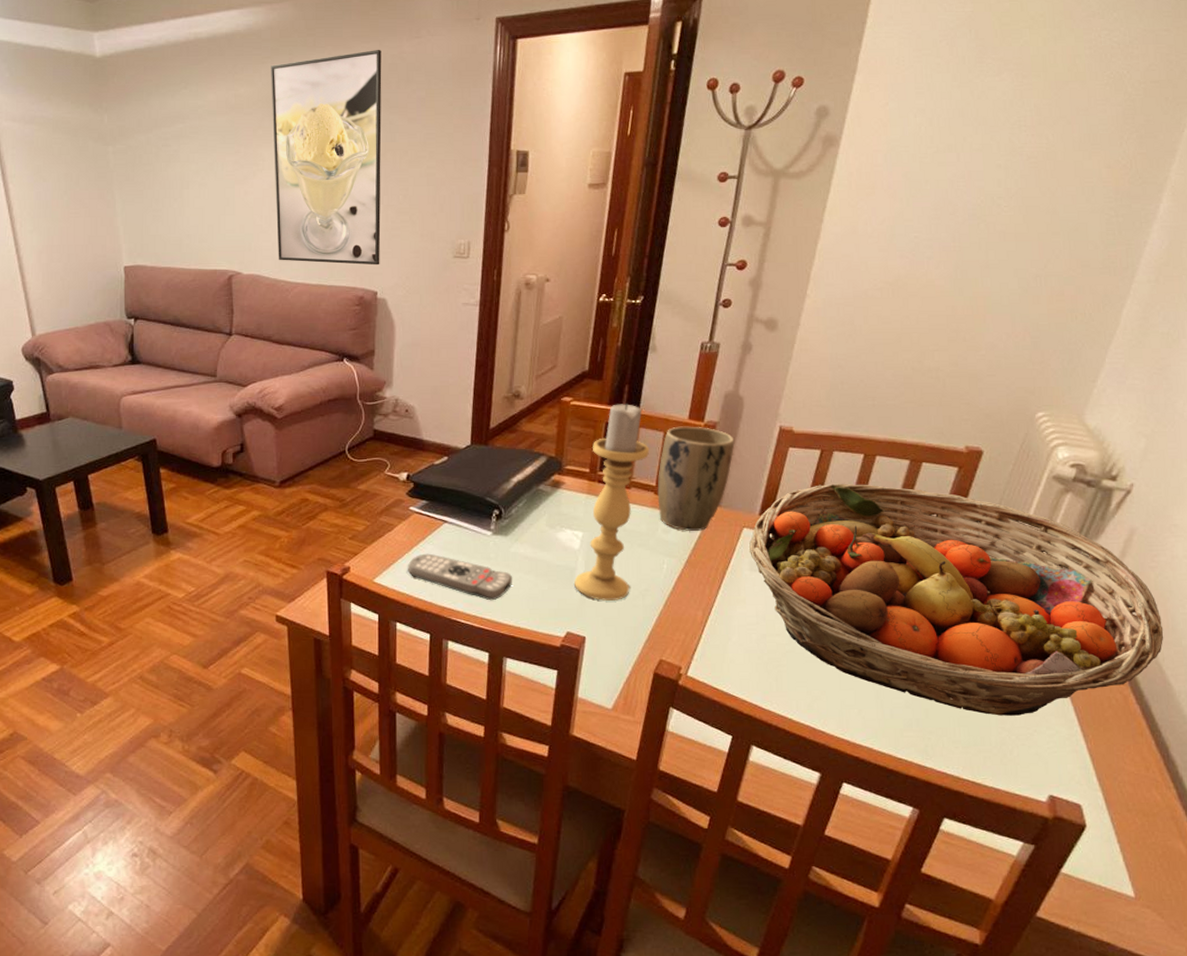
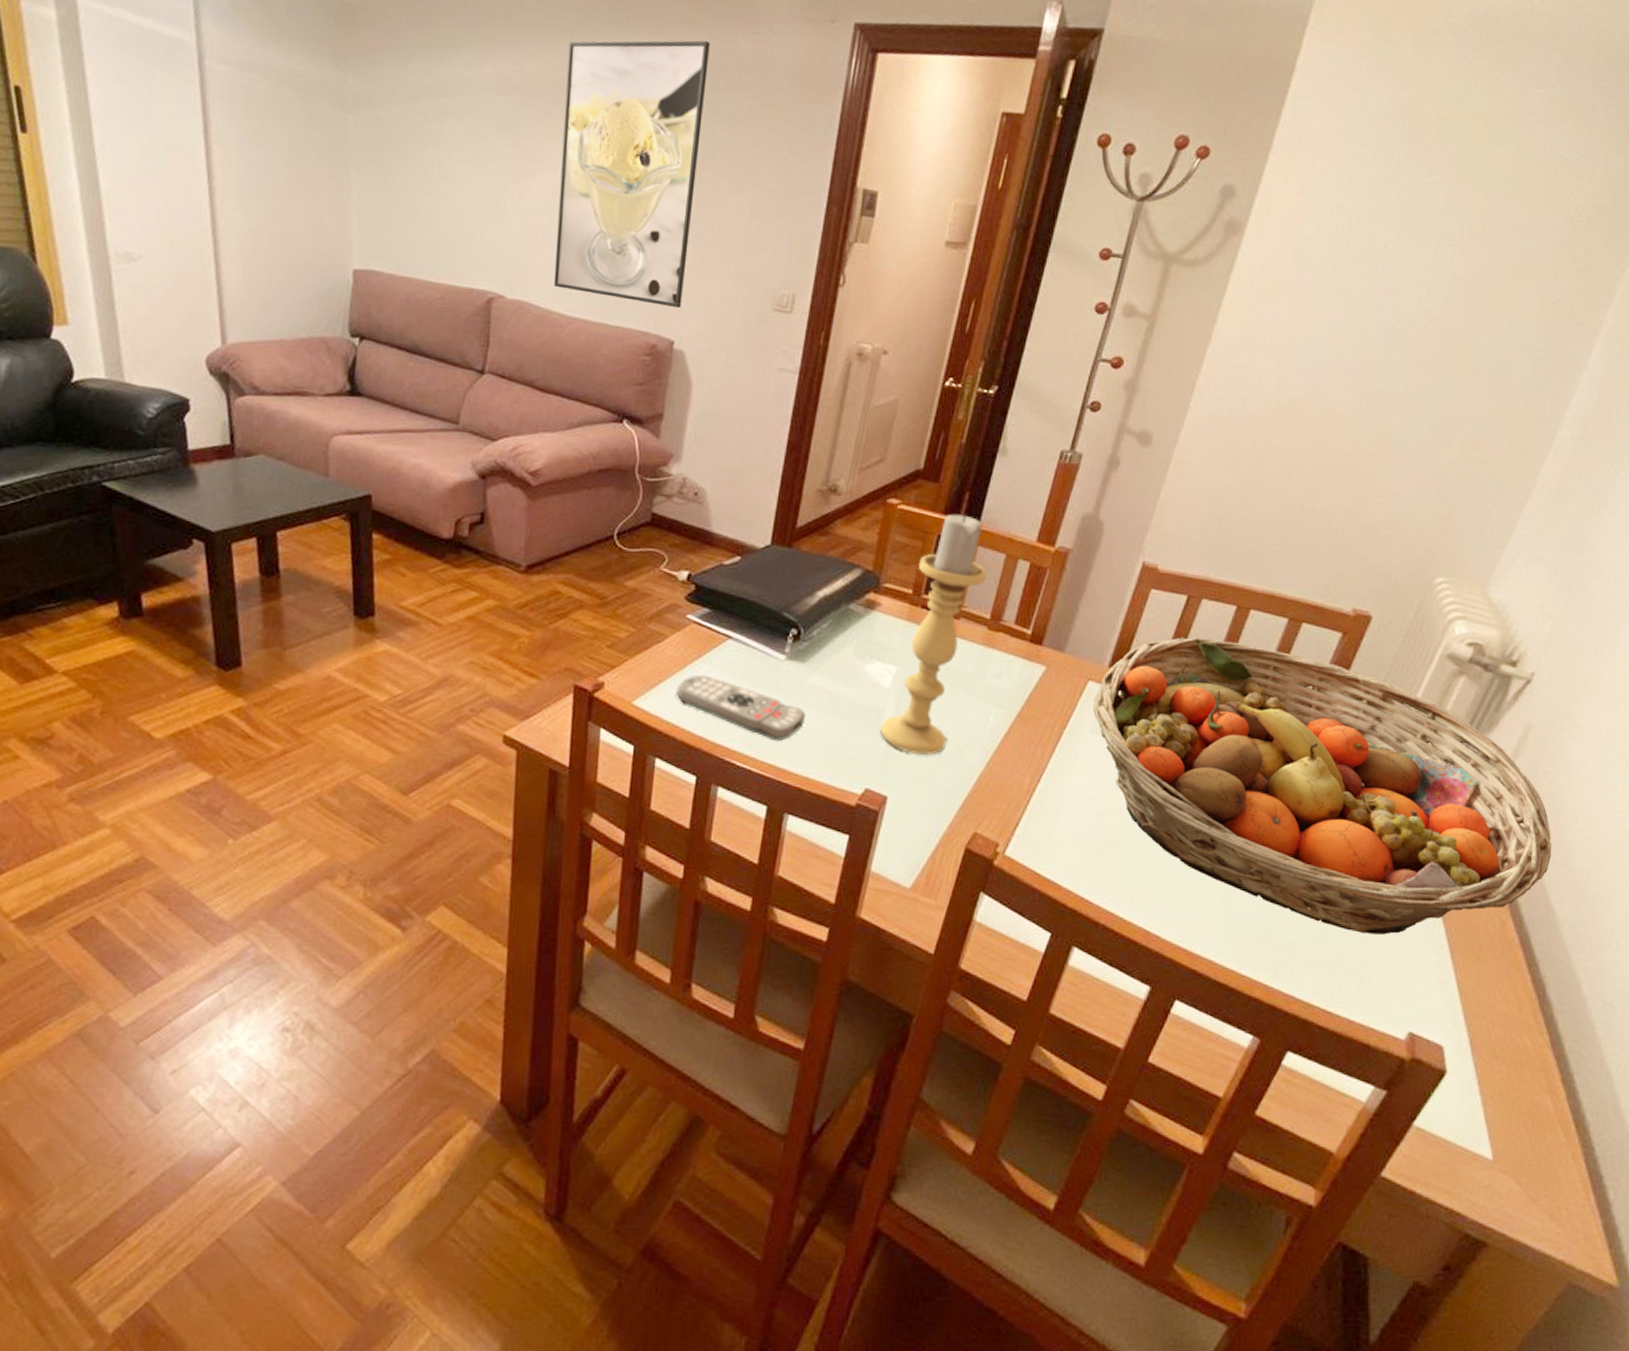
plant pot: present [657,426,735,532] -> none [990,549,1089,679]

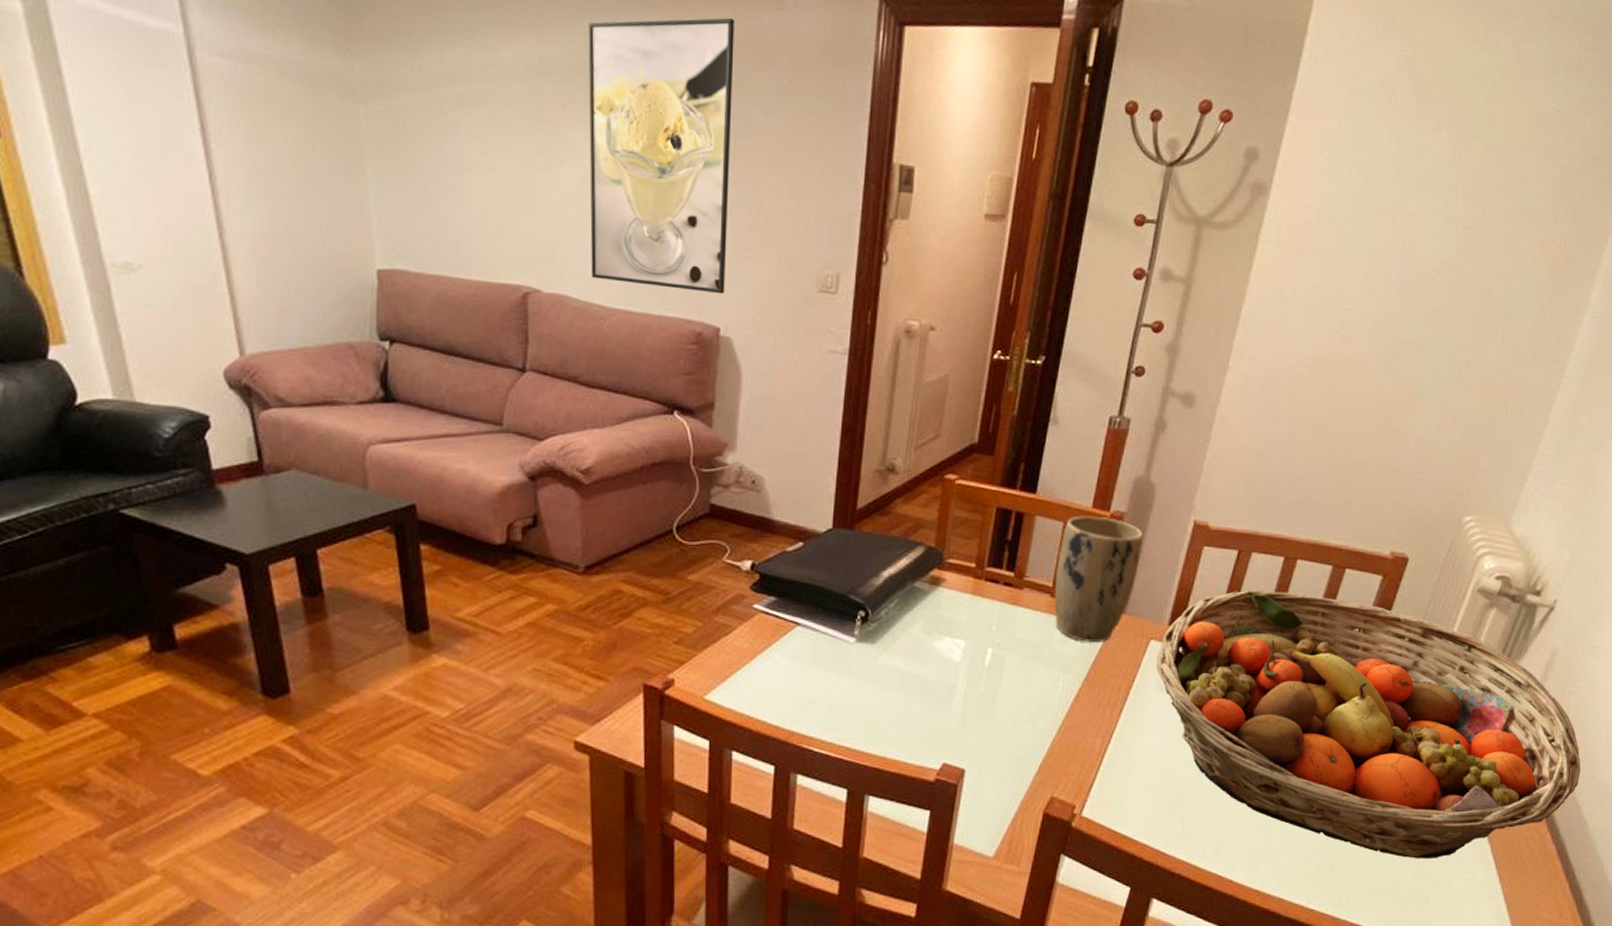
remote control: present [676,674,806,742] -> none [748,664,880,724]
candle holder: present [880,513,987,755] -> none [954,484,1047,725]
plant pot: none [990,549,1089,679] -> present [1054,515,1144,643]

